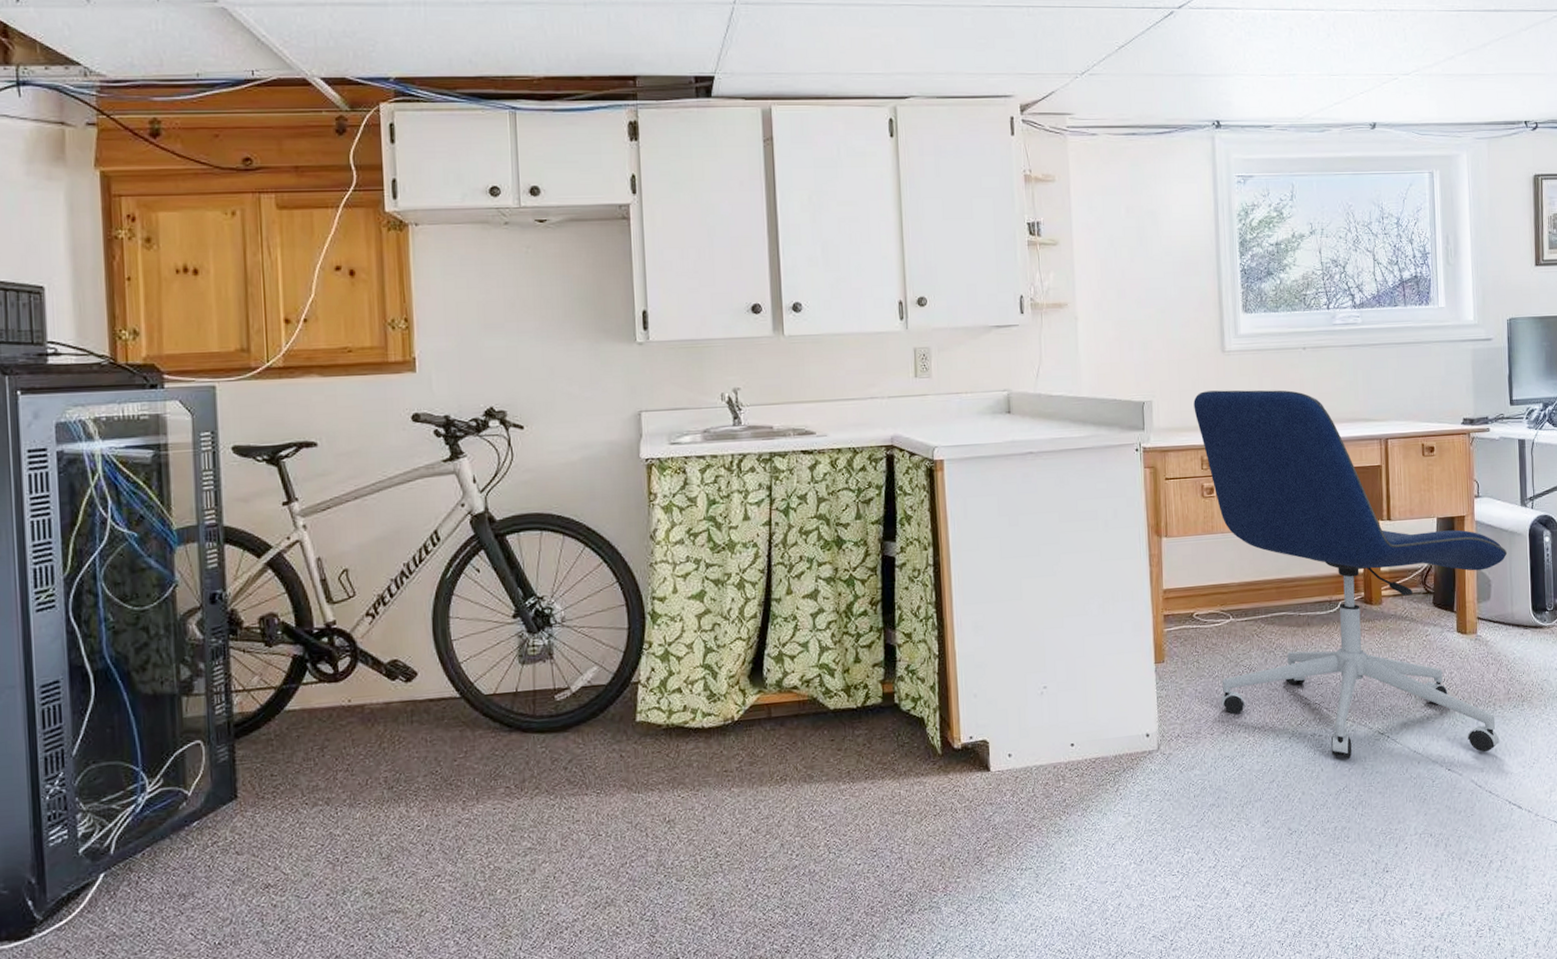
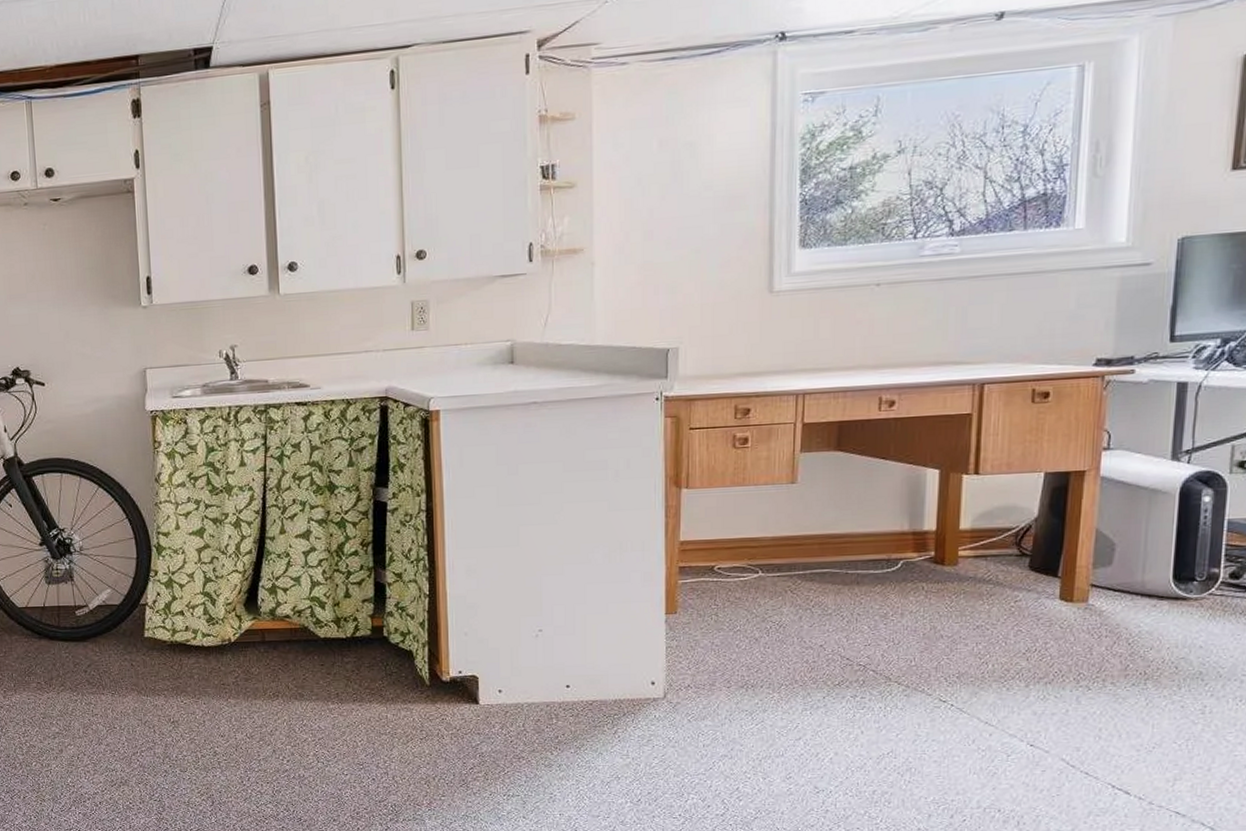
office chair: present [1193,390,1508,759] -> none [729,332,1144,731]

